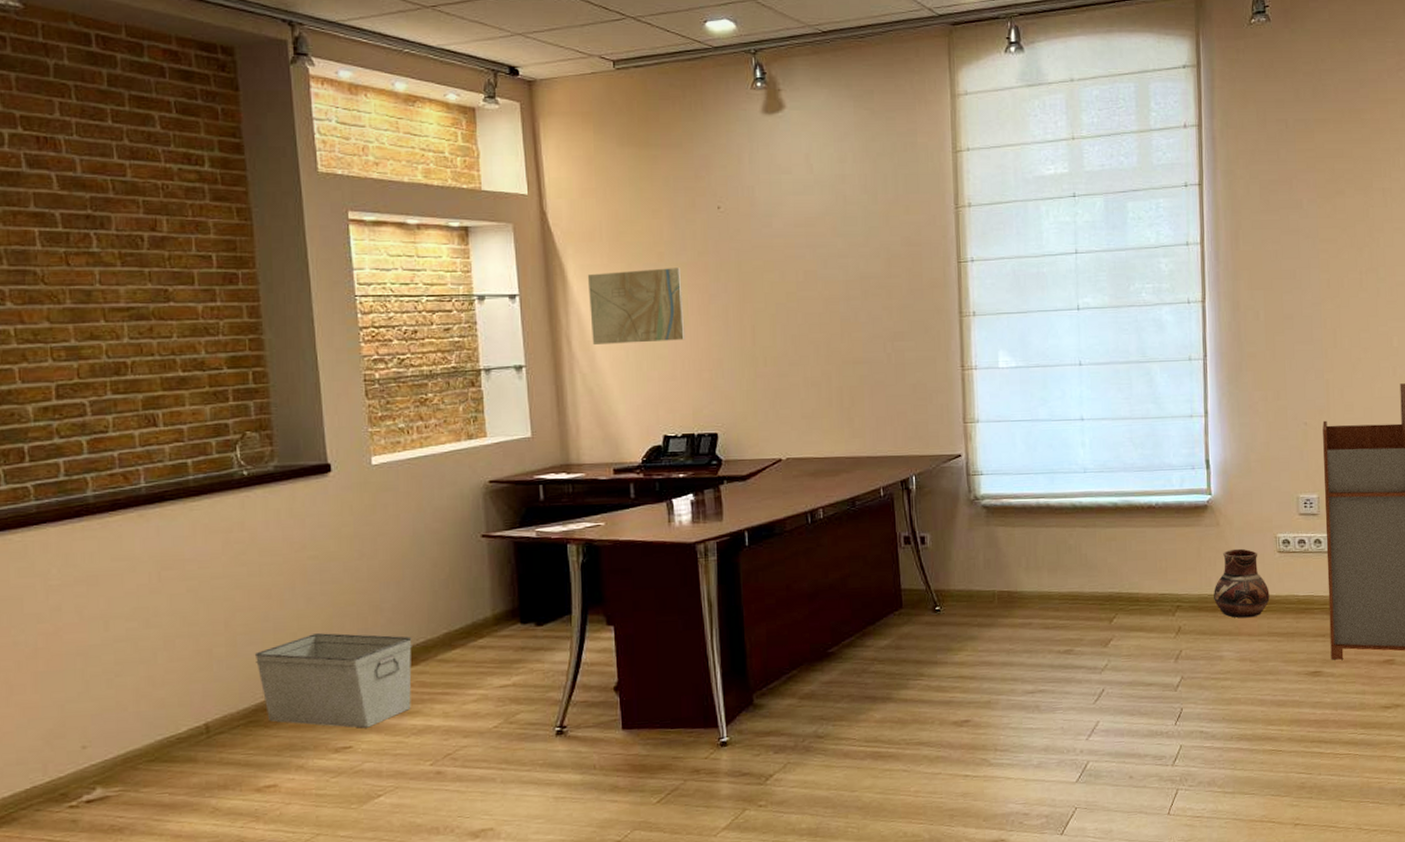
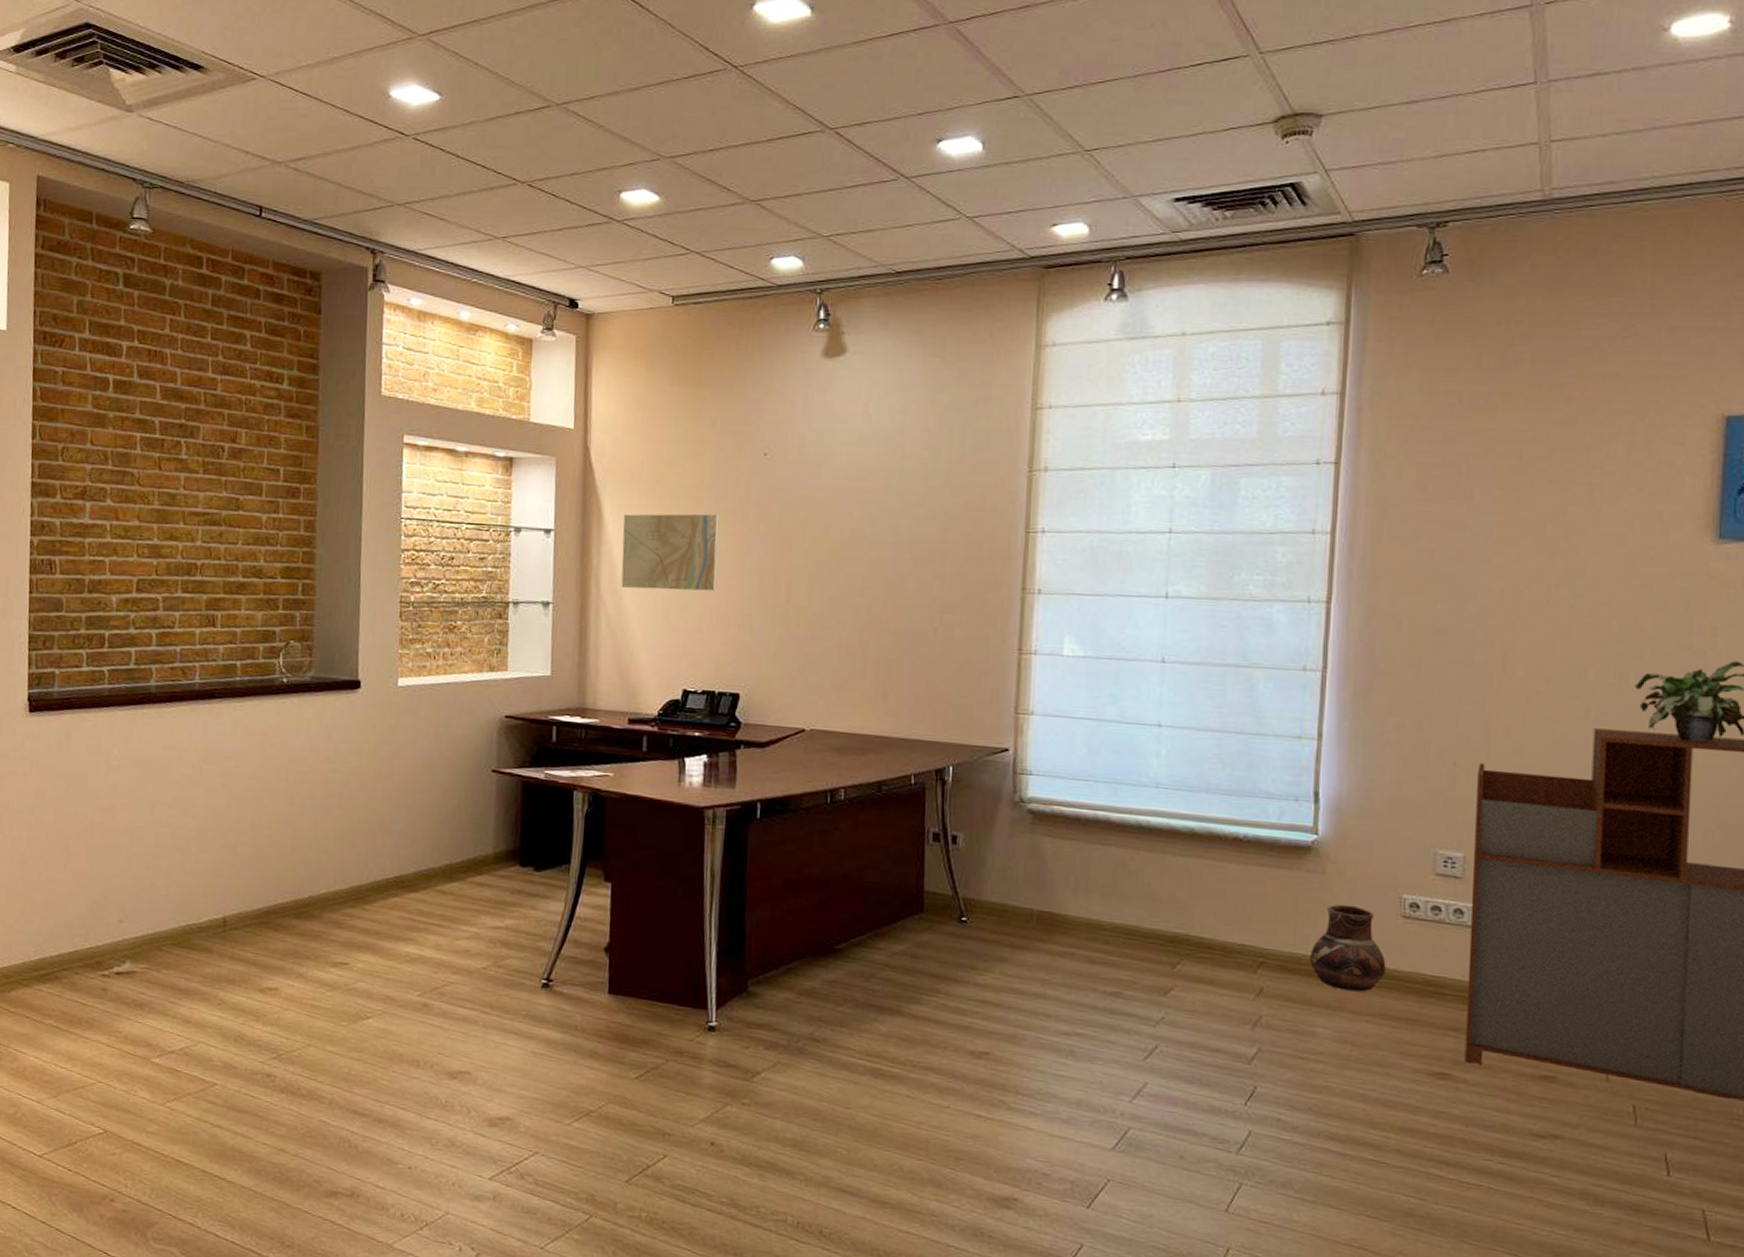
storage bin: present [254,633,412,728] -> none [273,845,415,947]

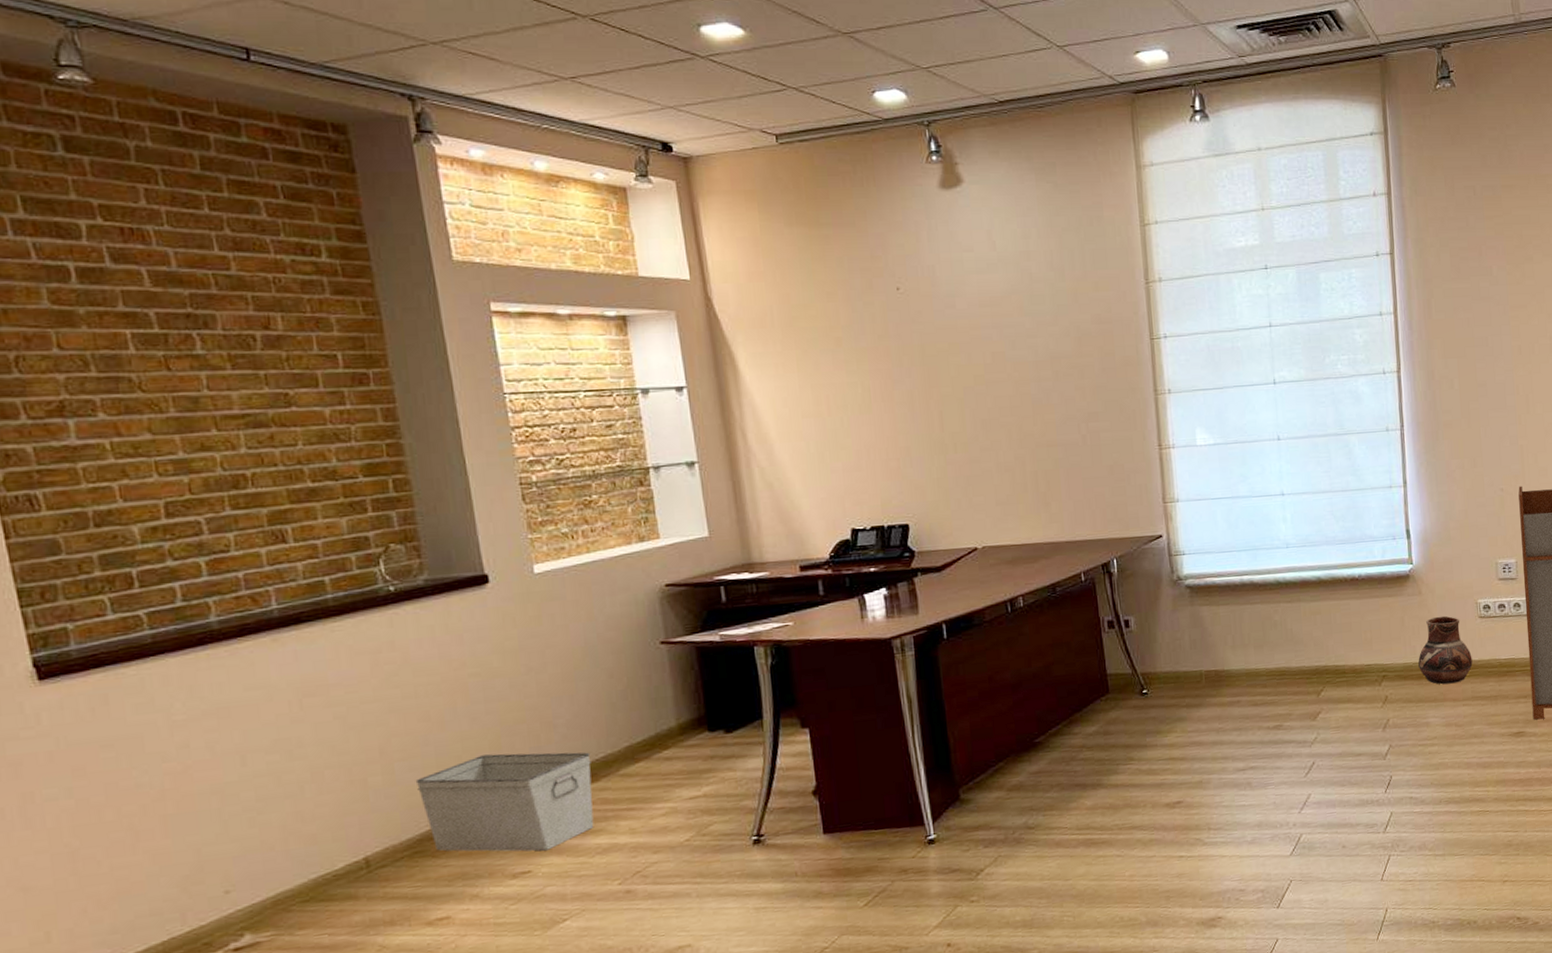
storage bin: none [273,845,415,947] -> present [415,752,594,852]
map: present [621,513,719,591] -> none [760,353,869,437]

